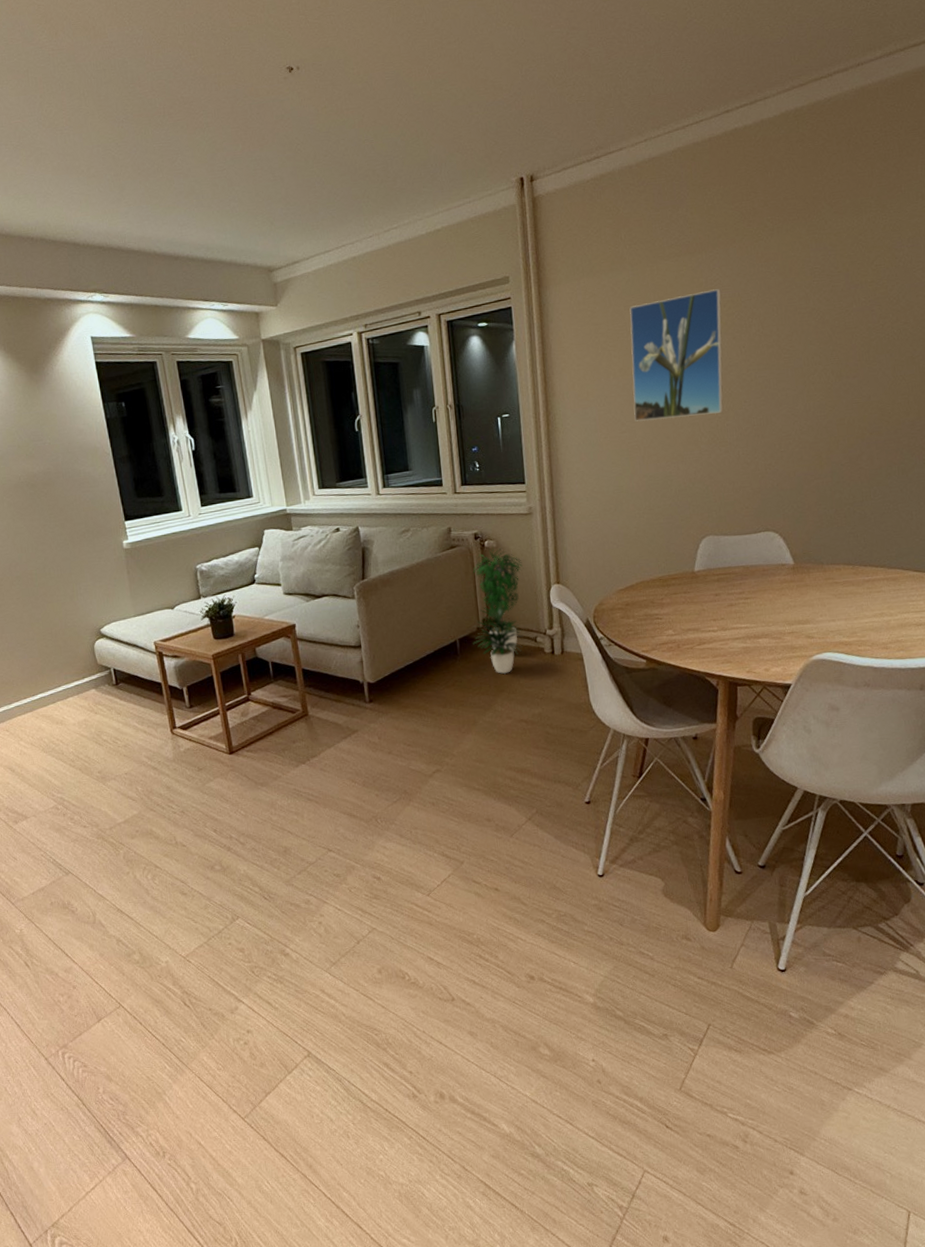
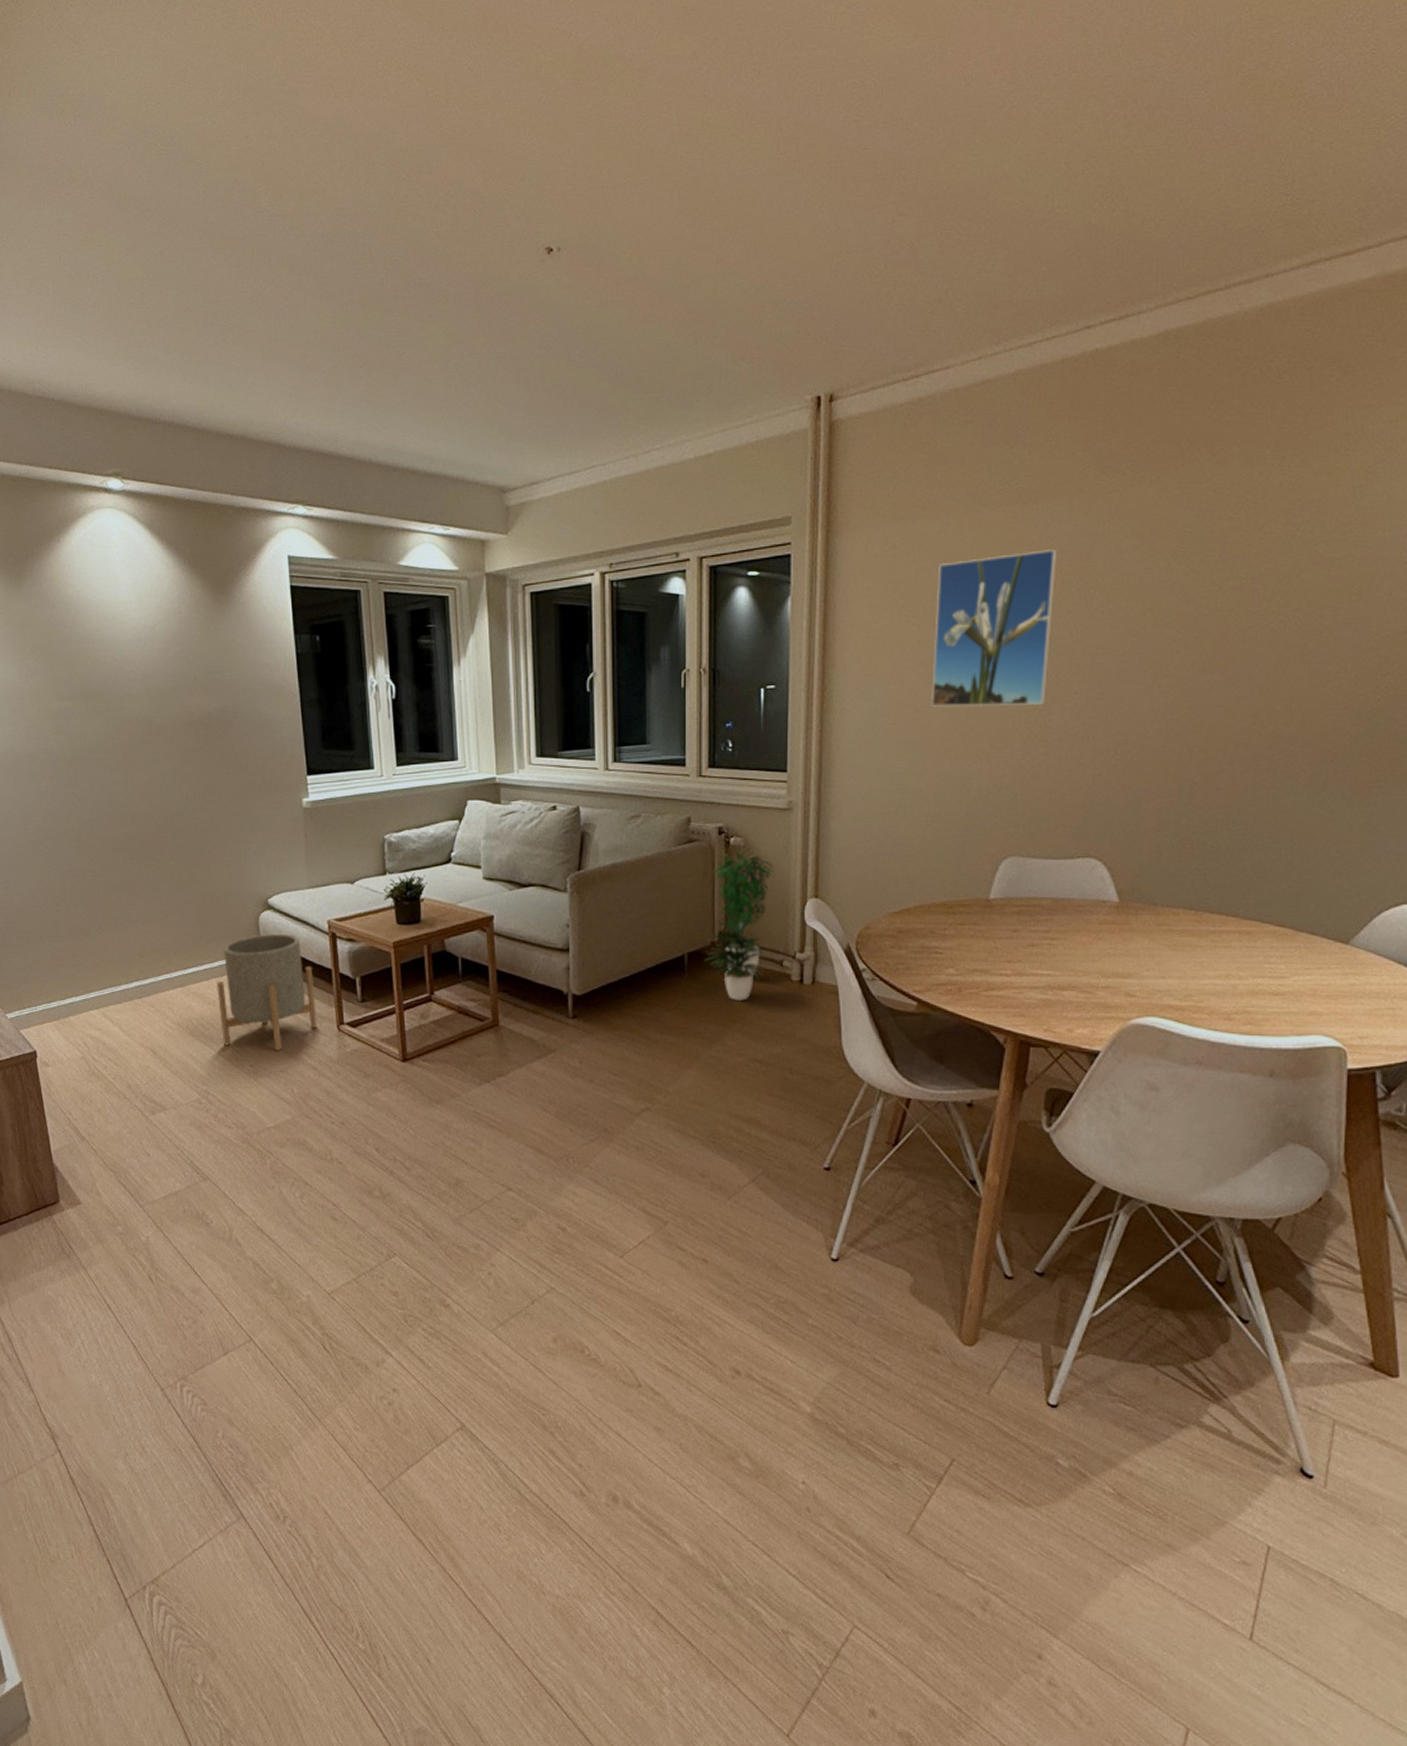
planter: none [62,657,153,758] -> present [217,934,317,1051]

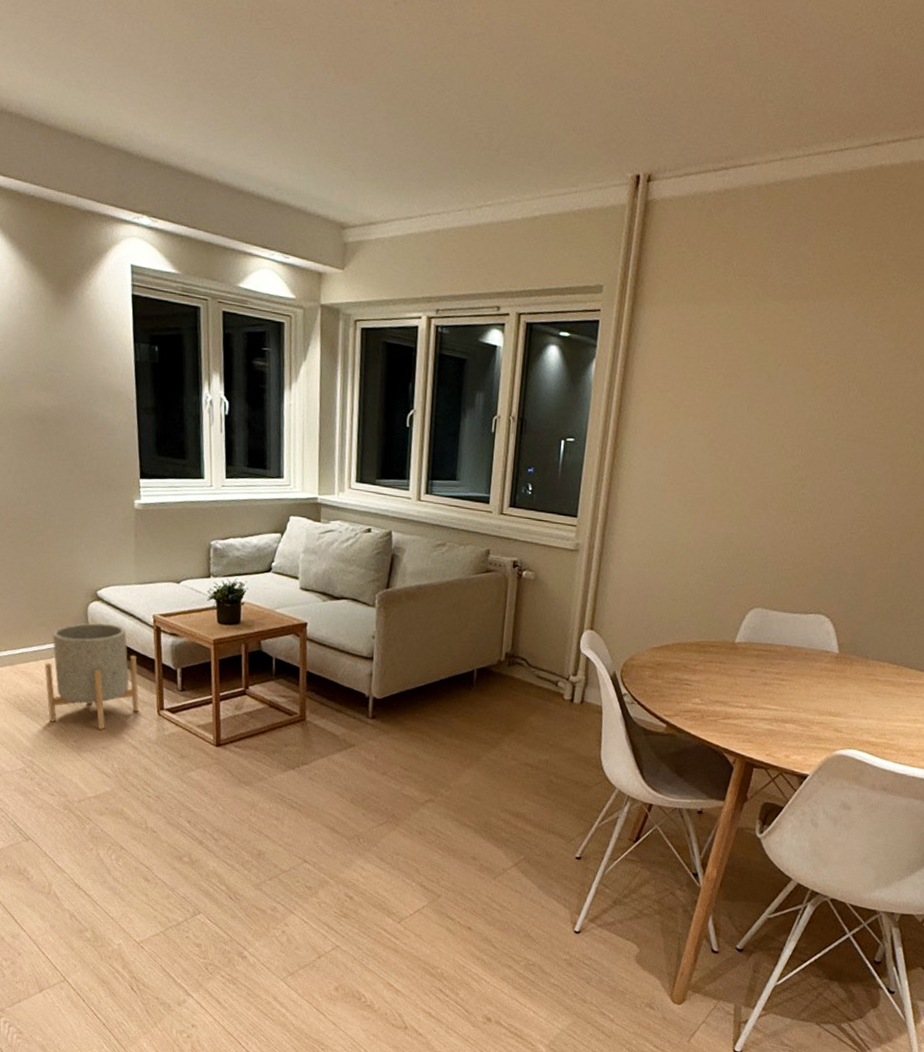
potted plant: present [704,844,774,1002] -> none [491,577,558,714]
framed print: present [932,549,1058,707] -> none [706,343,827,480]

